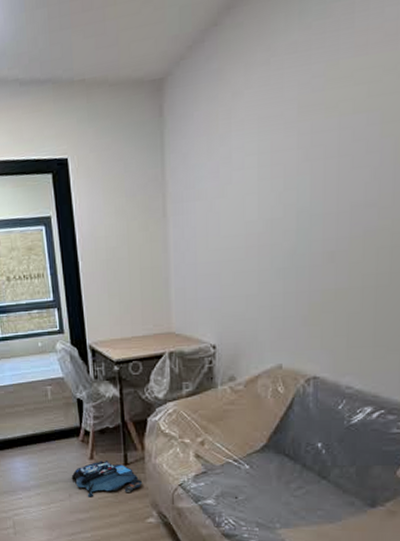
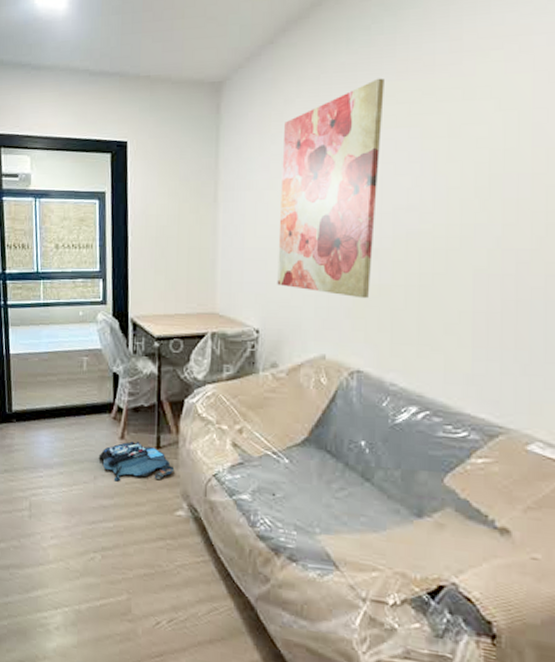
wall art: none [231,55,341,305] -> present [277,78,384,299]

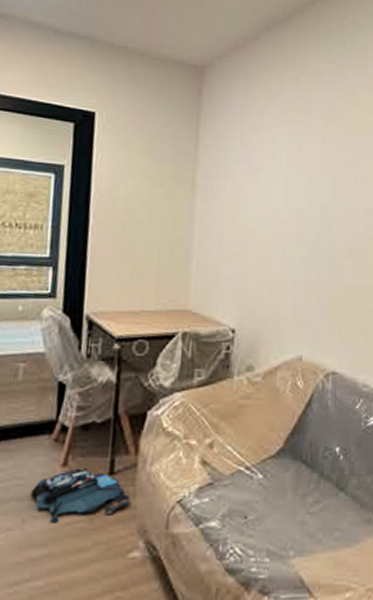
wall art: present [277,78,384,299] -> none [255,88,358,298]

